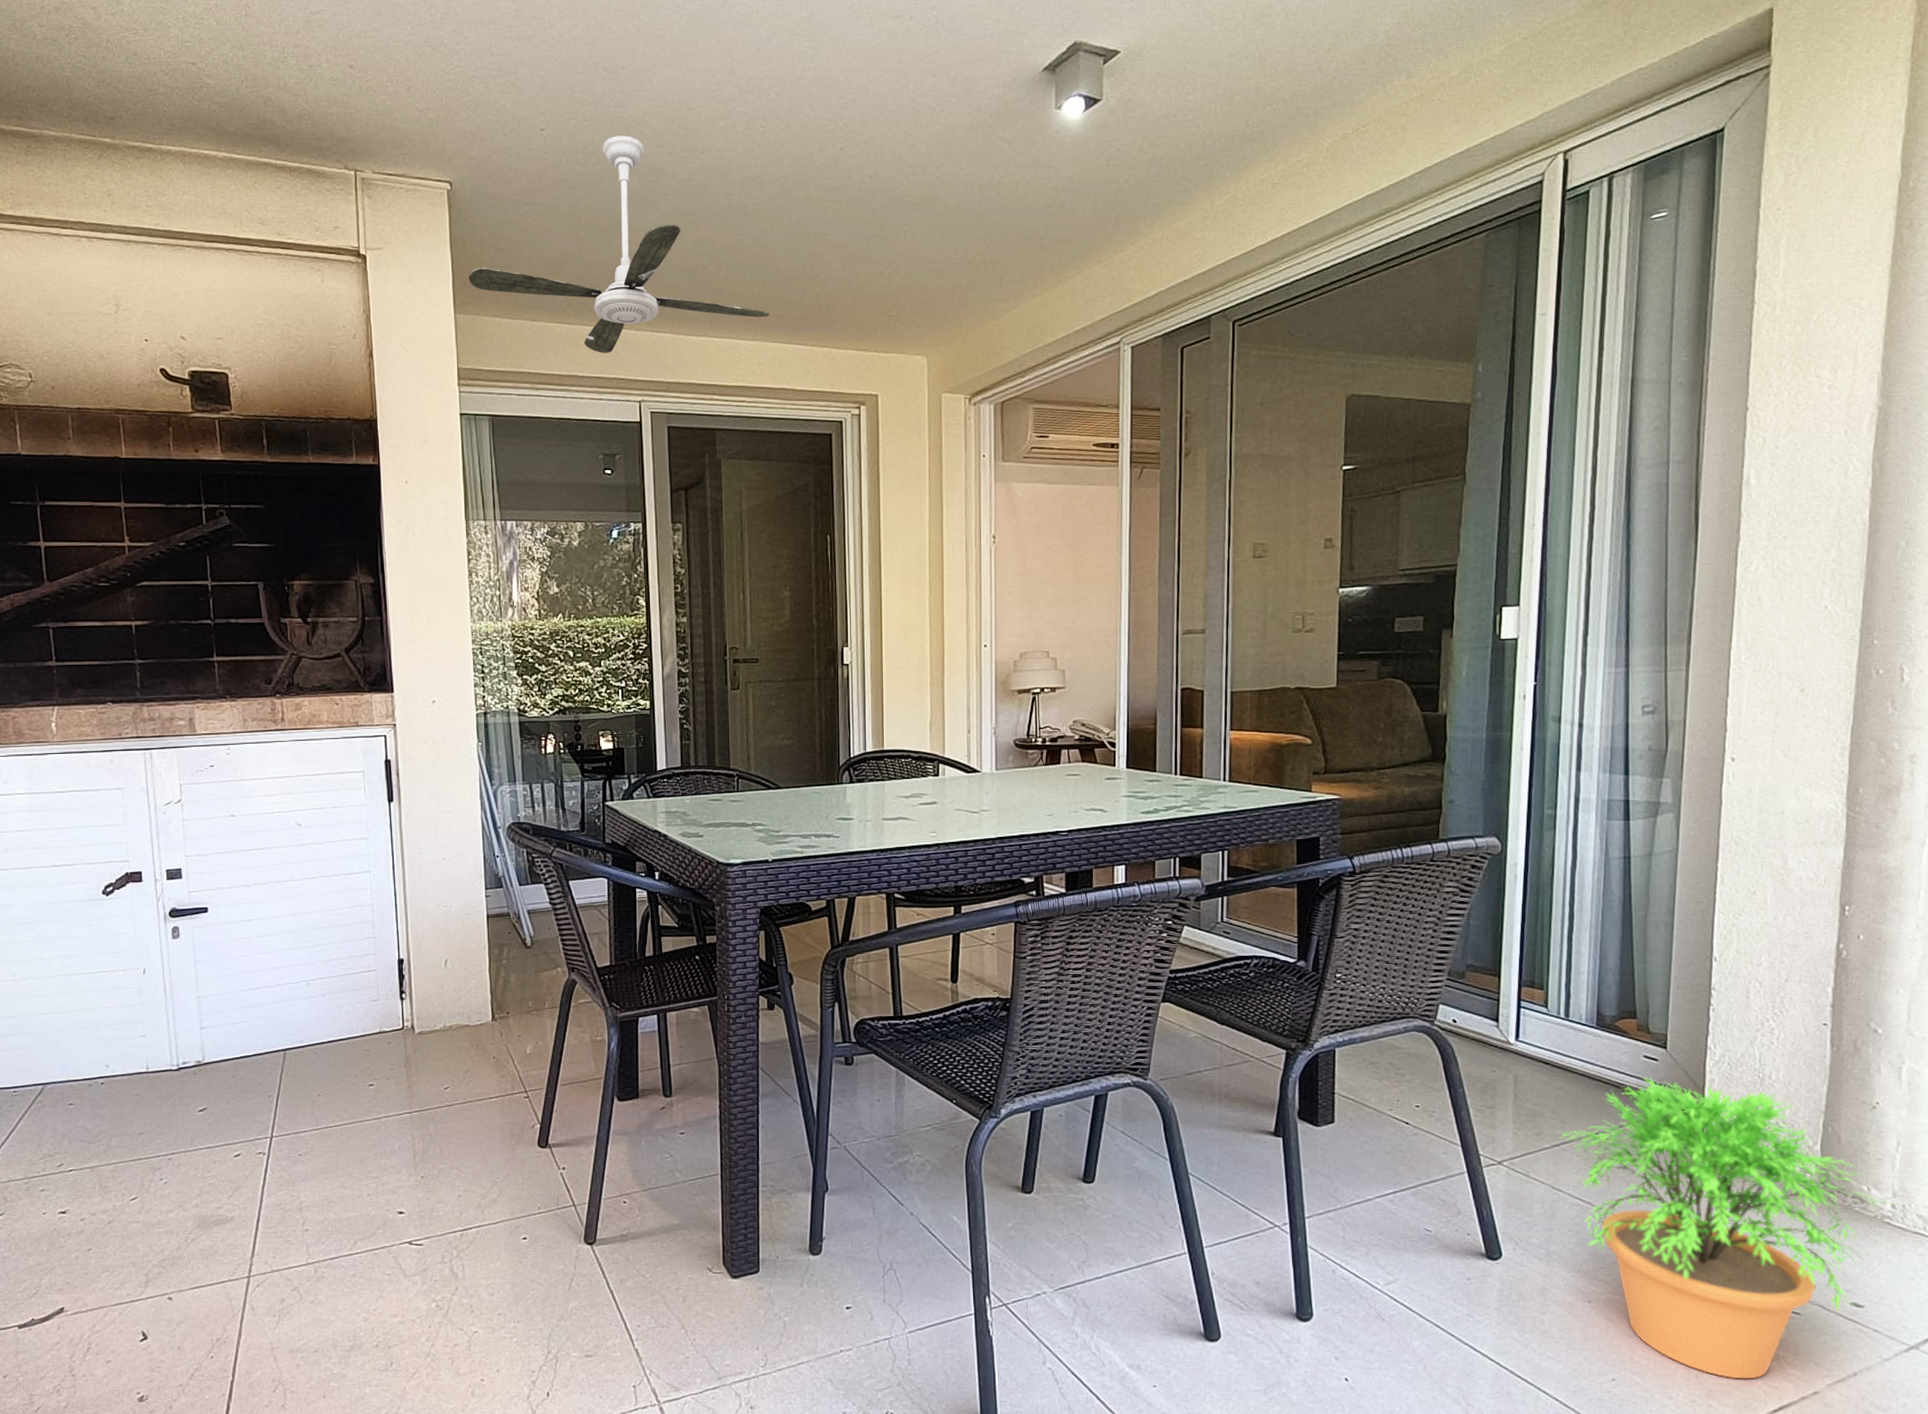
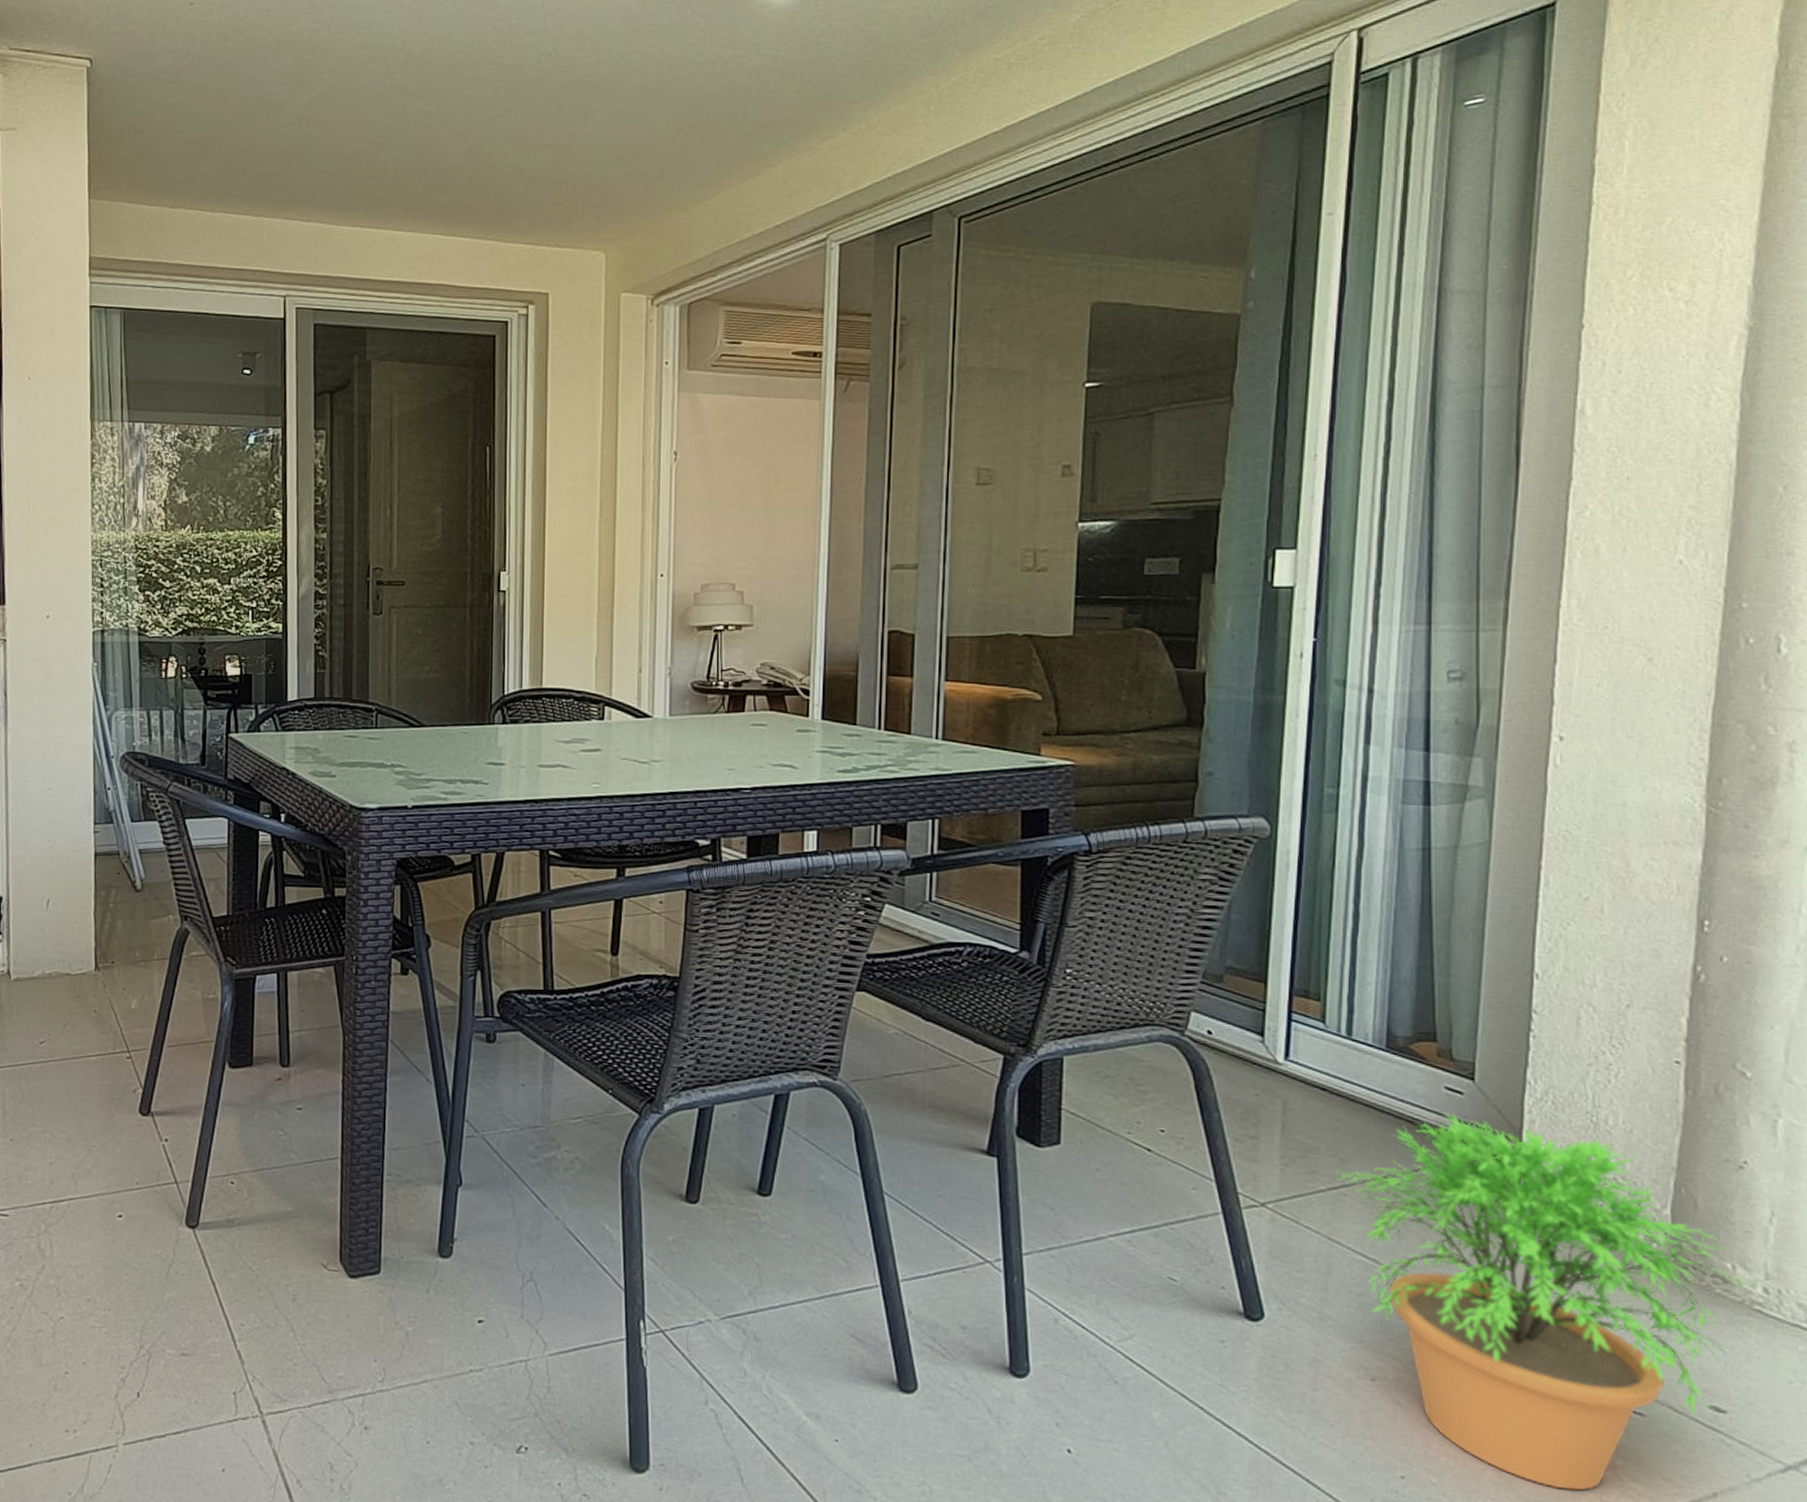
ceiling fan: present [469,135,770,353] -> none [106,10,431,243]

